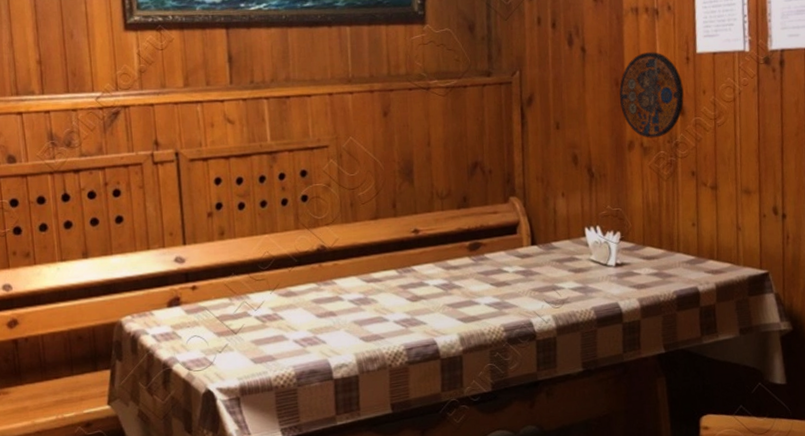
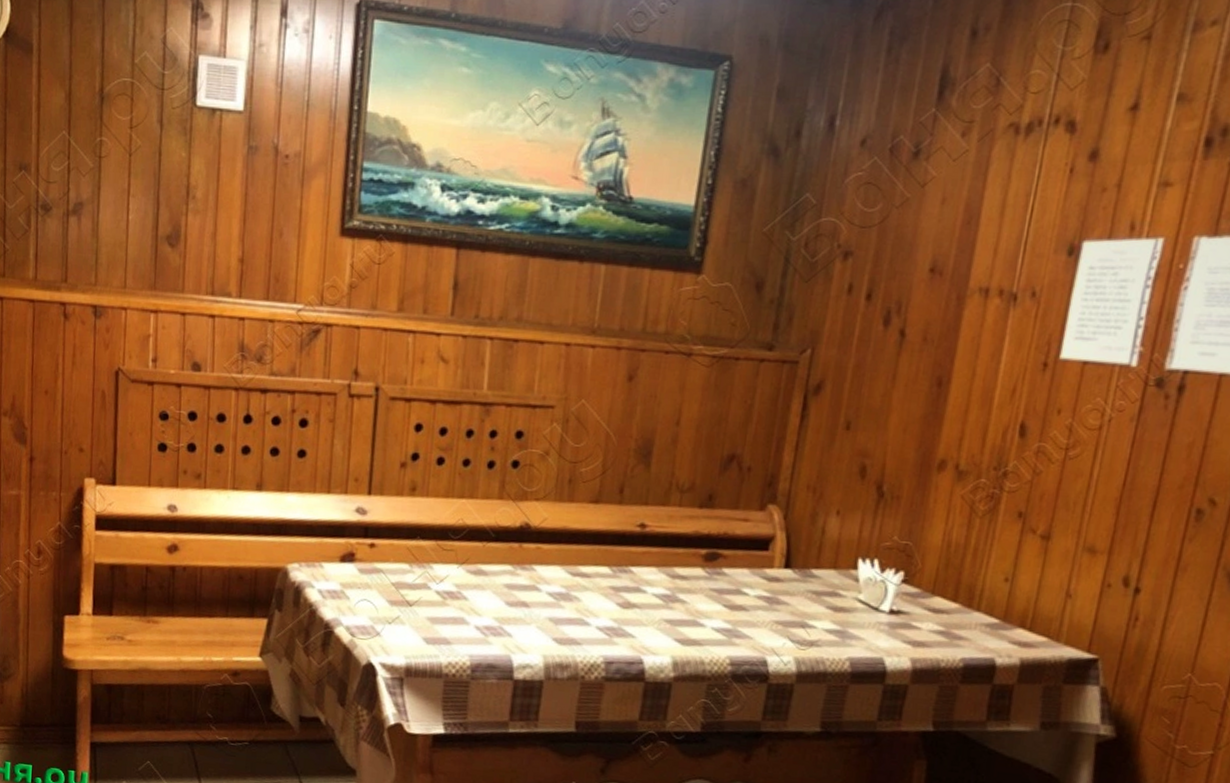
manhole cover: present [619,52,684,138] -> none [938,348,1032,461]

